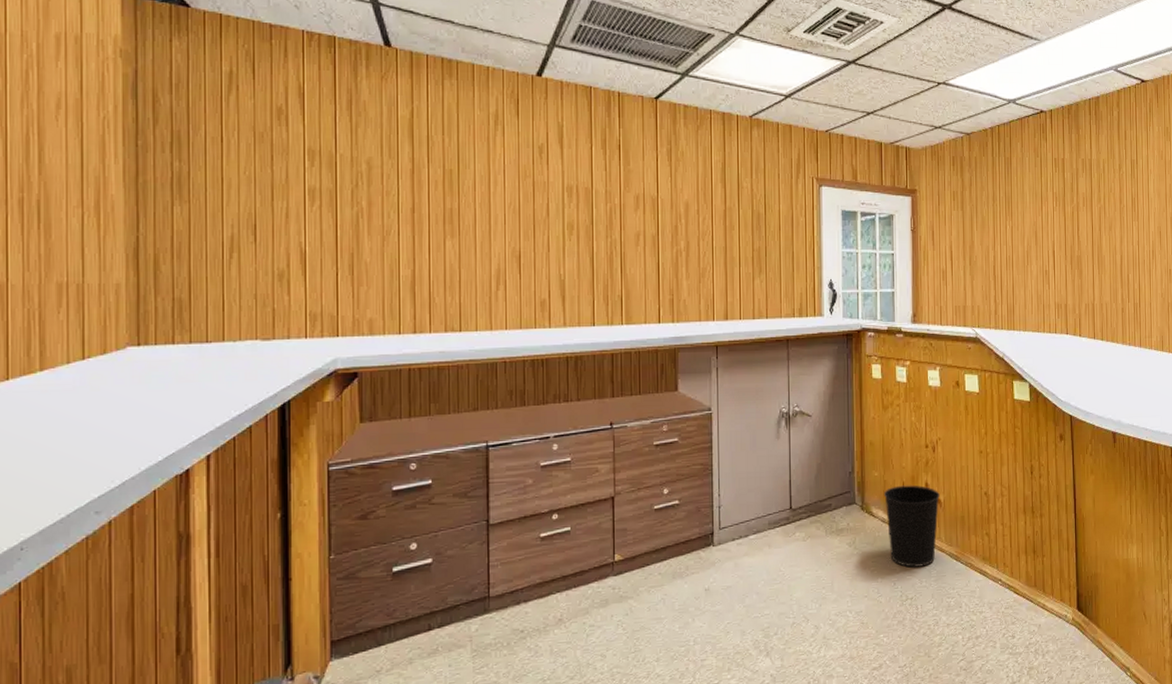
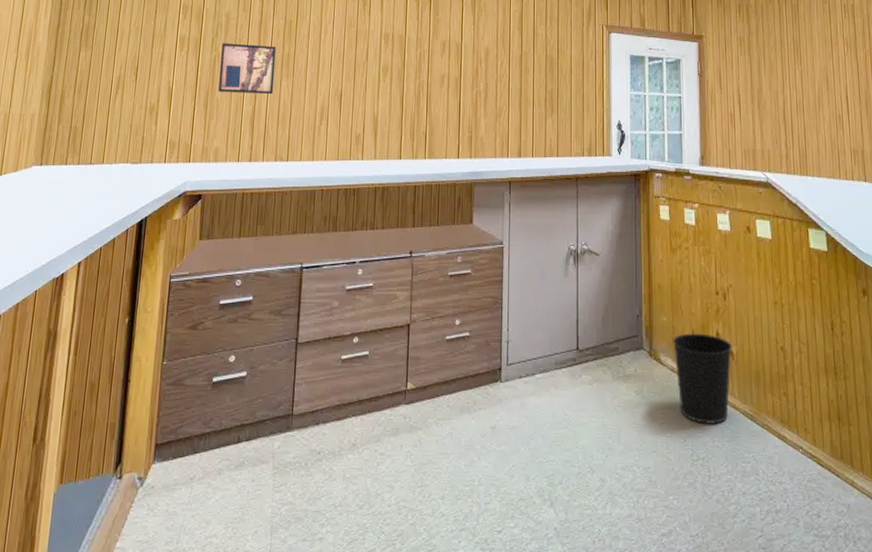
wall art: none [365,196,436,257] -> present [218,43,277,95]

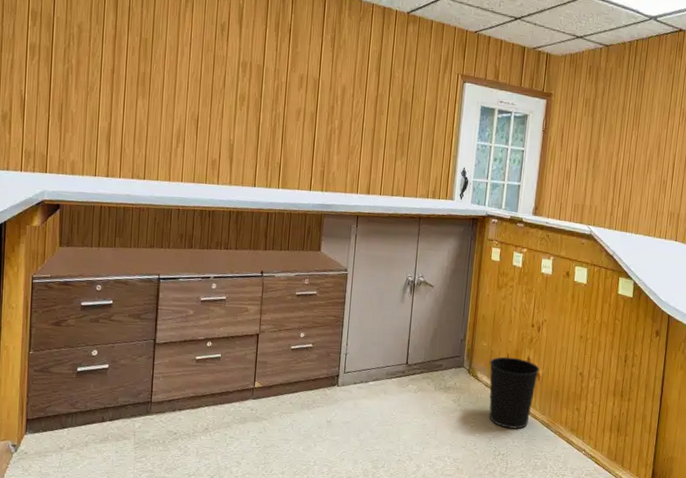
wall art: present [218,43,277,95] -> none [73,55,132,113]

